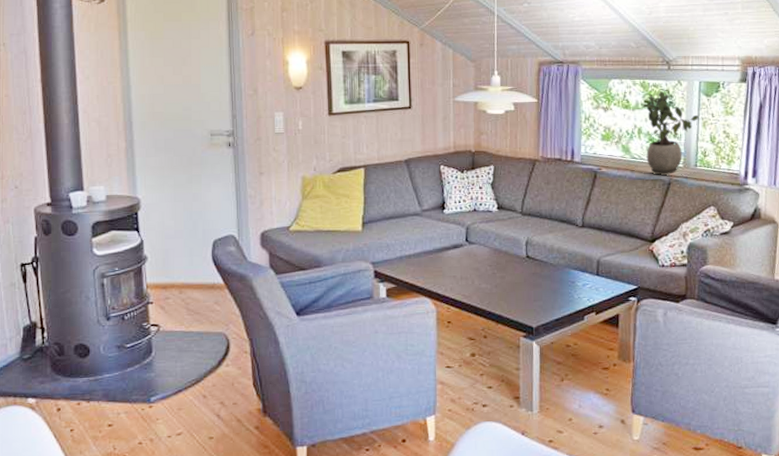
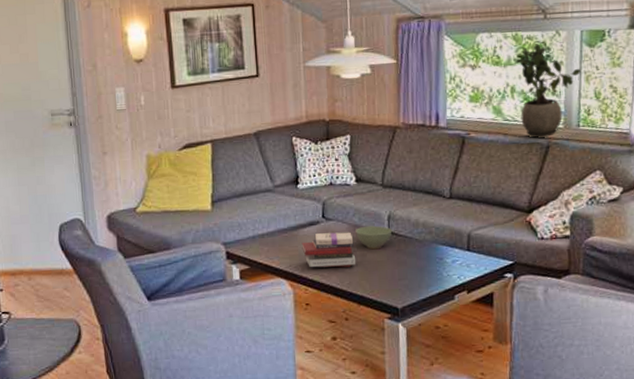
books: none [445,255,496,288] -> present [301,232,357,268]
bowl: none [496,250,530,272] -> present [355,225,393,250]

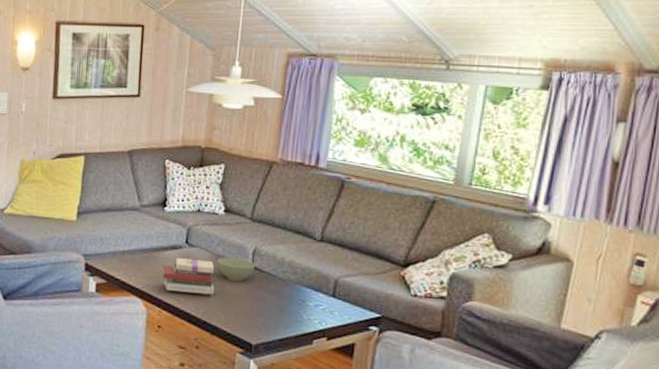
potted plant: present [516,44,581,138] -> none [407,94,480,192]

